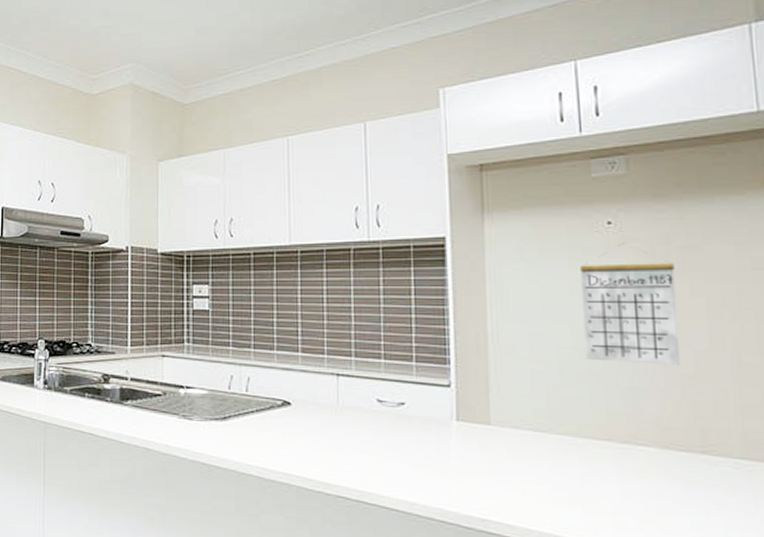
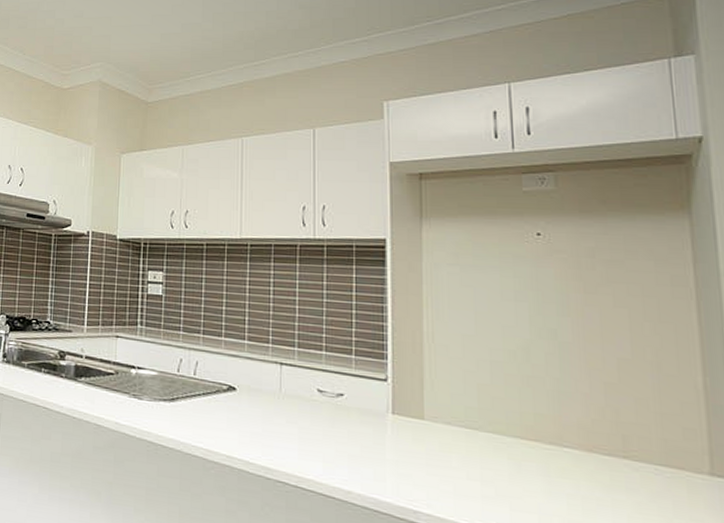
calendar: present [580,243,681,365] -> none [511,254,605,372]

